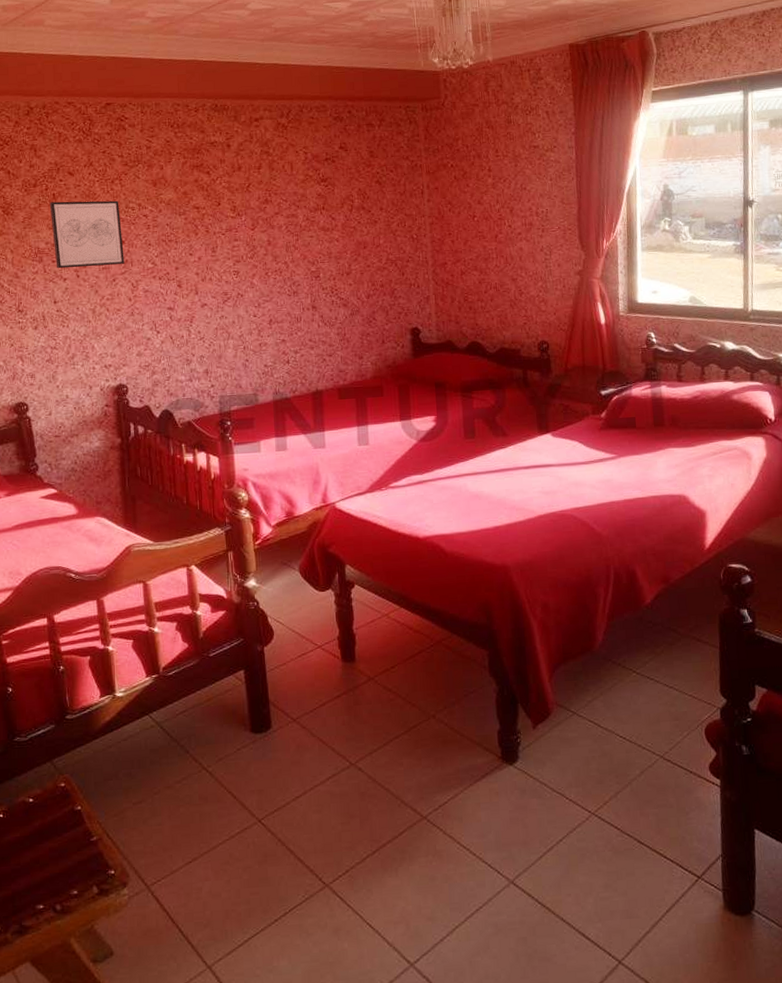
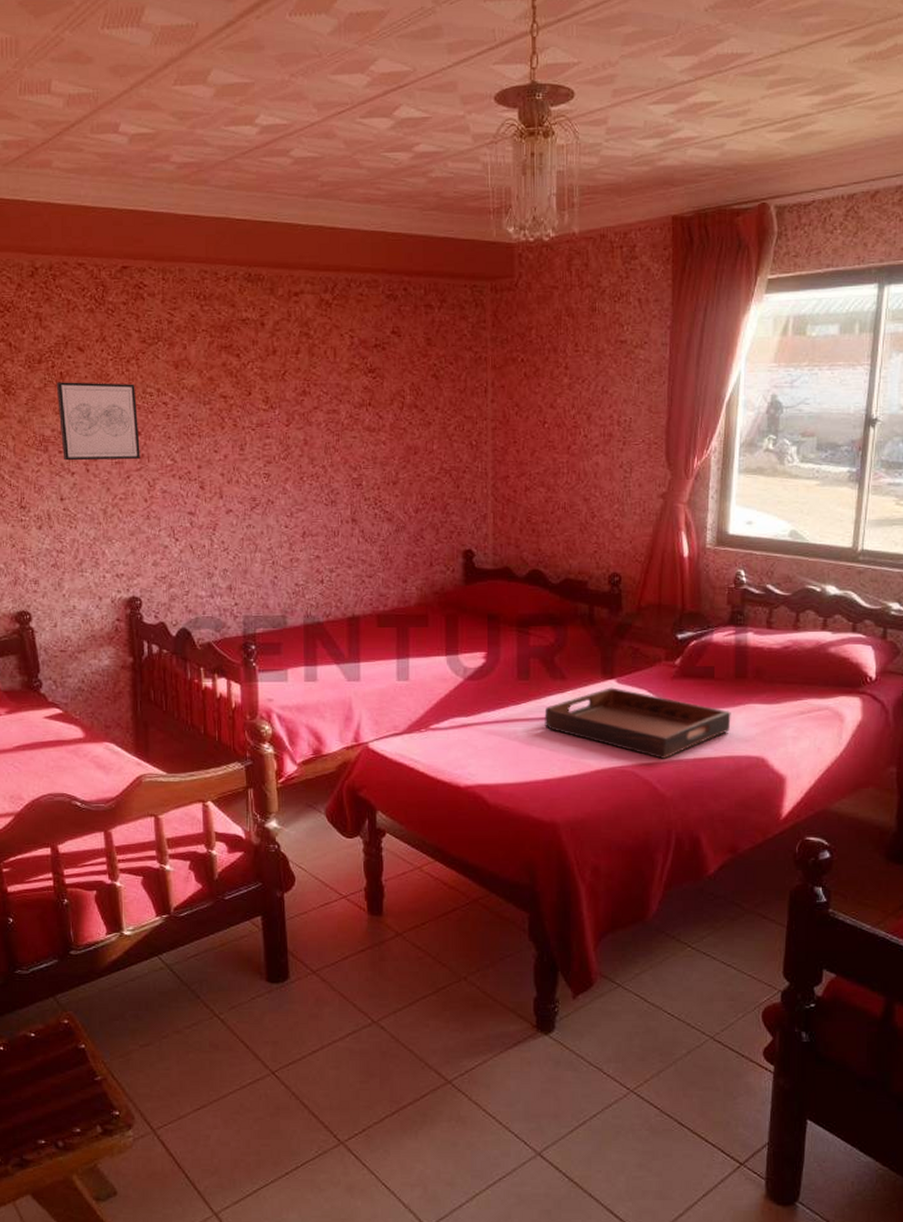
serving tray: none [490,441,654,503] -> present [544,687,731,760]

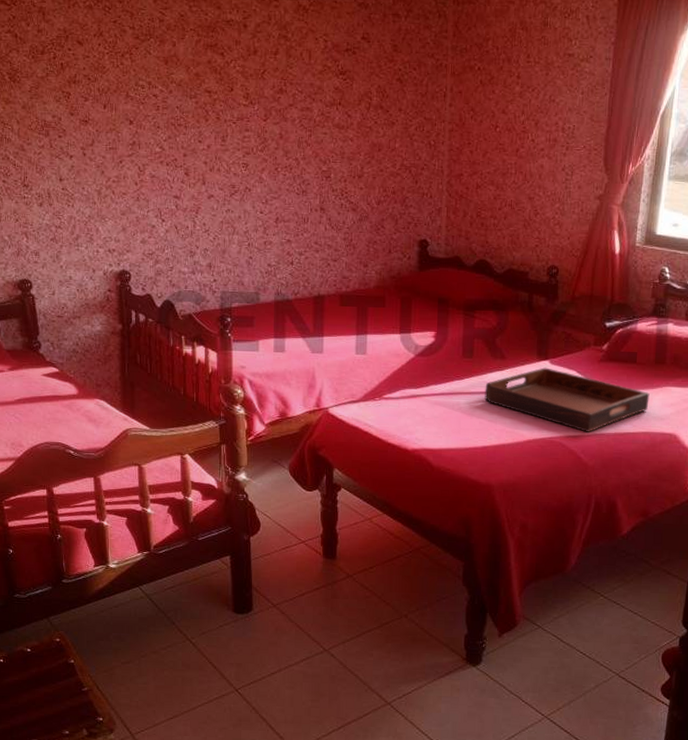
wall art: present [56,382,140,461] -> none [57,72,132,146]

